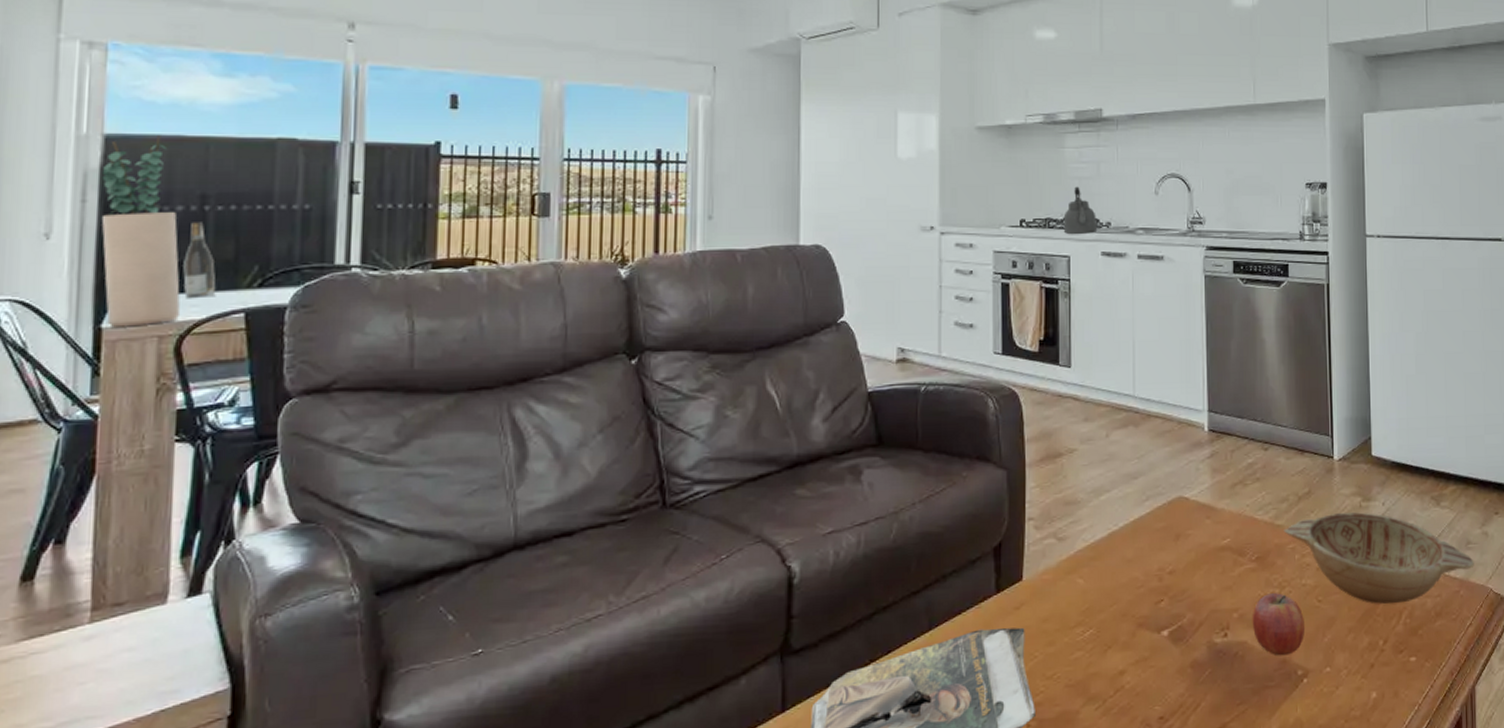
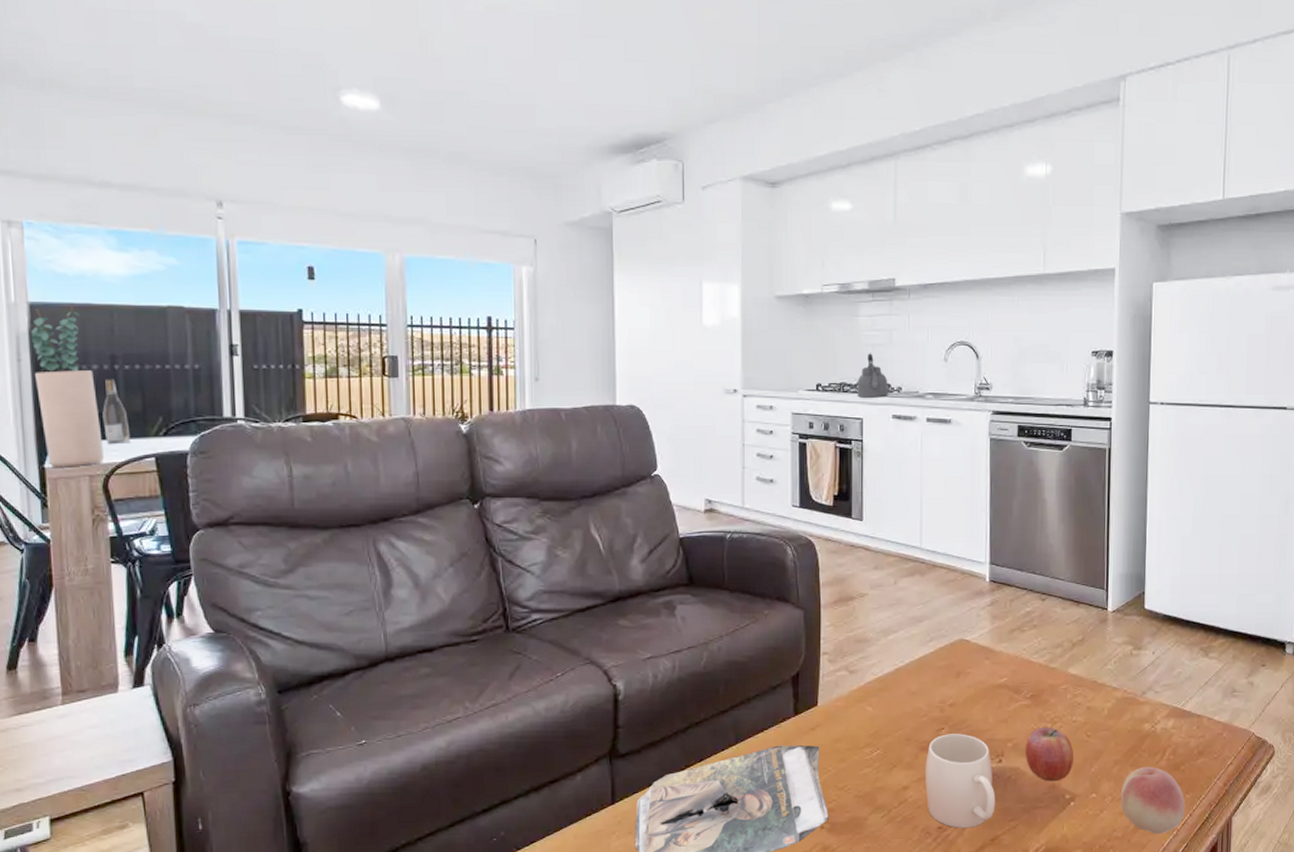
mug: none [1144,605,1222,718] -> present [925,733,996,828]
decorative bowl: present [1283,512,1474,604] -> none [1057,658,1239,742]
fruit: none [1357,632,1426,711] -> present [1121,766,1185,834]

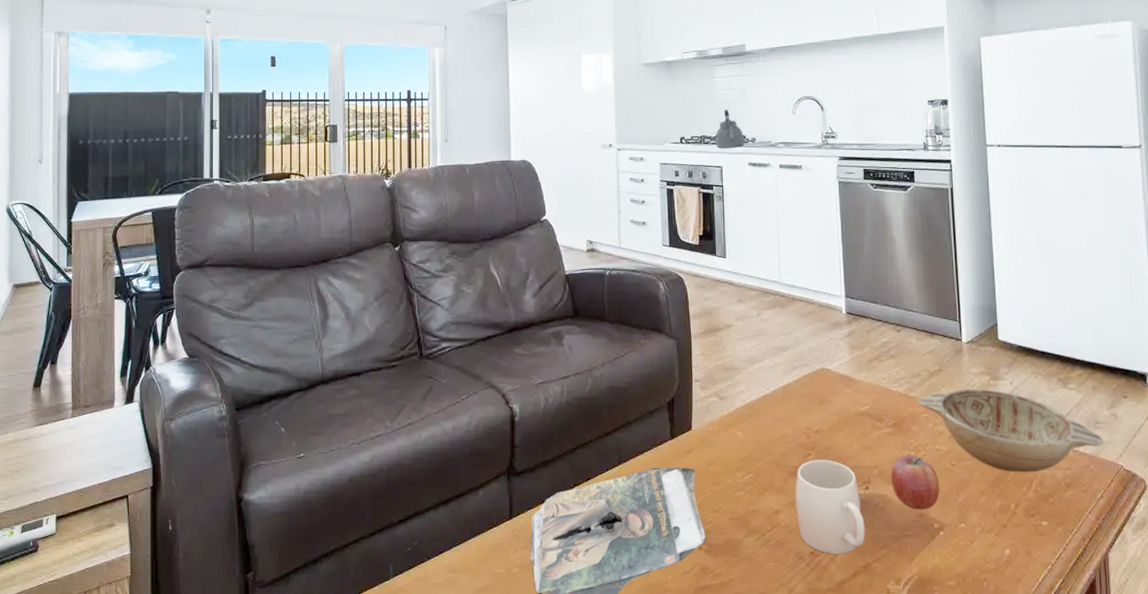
vase: present [31,304,105,467] -> none [69,93,115,222]
wine bottle: present [102,379,131,445] -> none [116,150,135,203]
decorative bowl: none [1057,658,1239,742] -> present [917,388,1104,473]
fruit: present [1121,766,1185,834] -> none [990,497,1058,567]

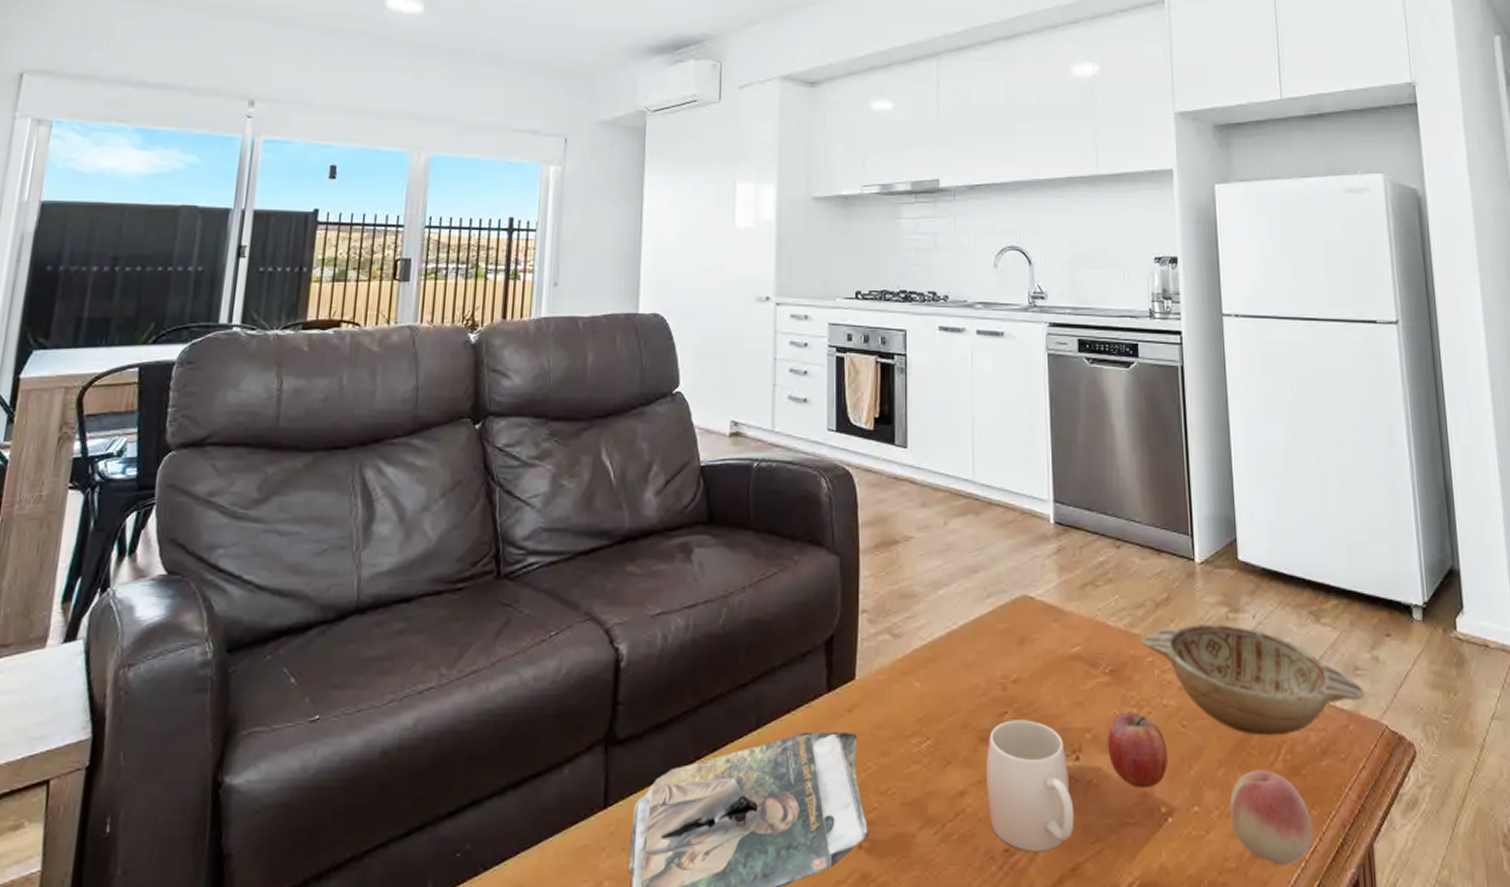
kettle: present [716,109,745,149] -> none [899,258,935,308]
fruit: none [990,497,1058,567] -> present [1230,769,1313,865]

